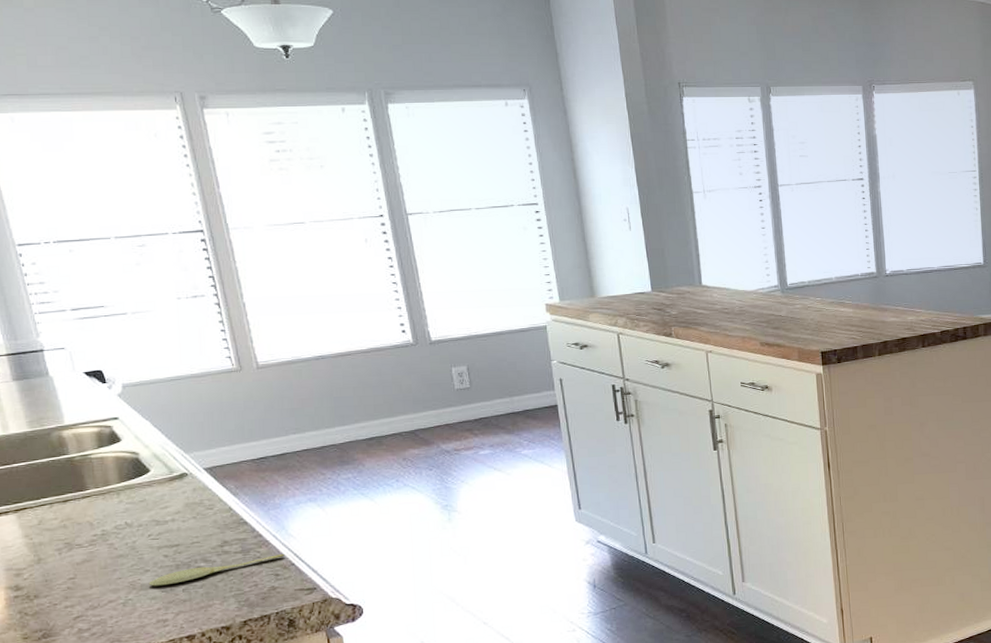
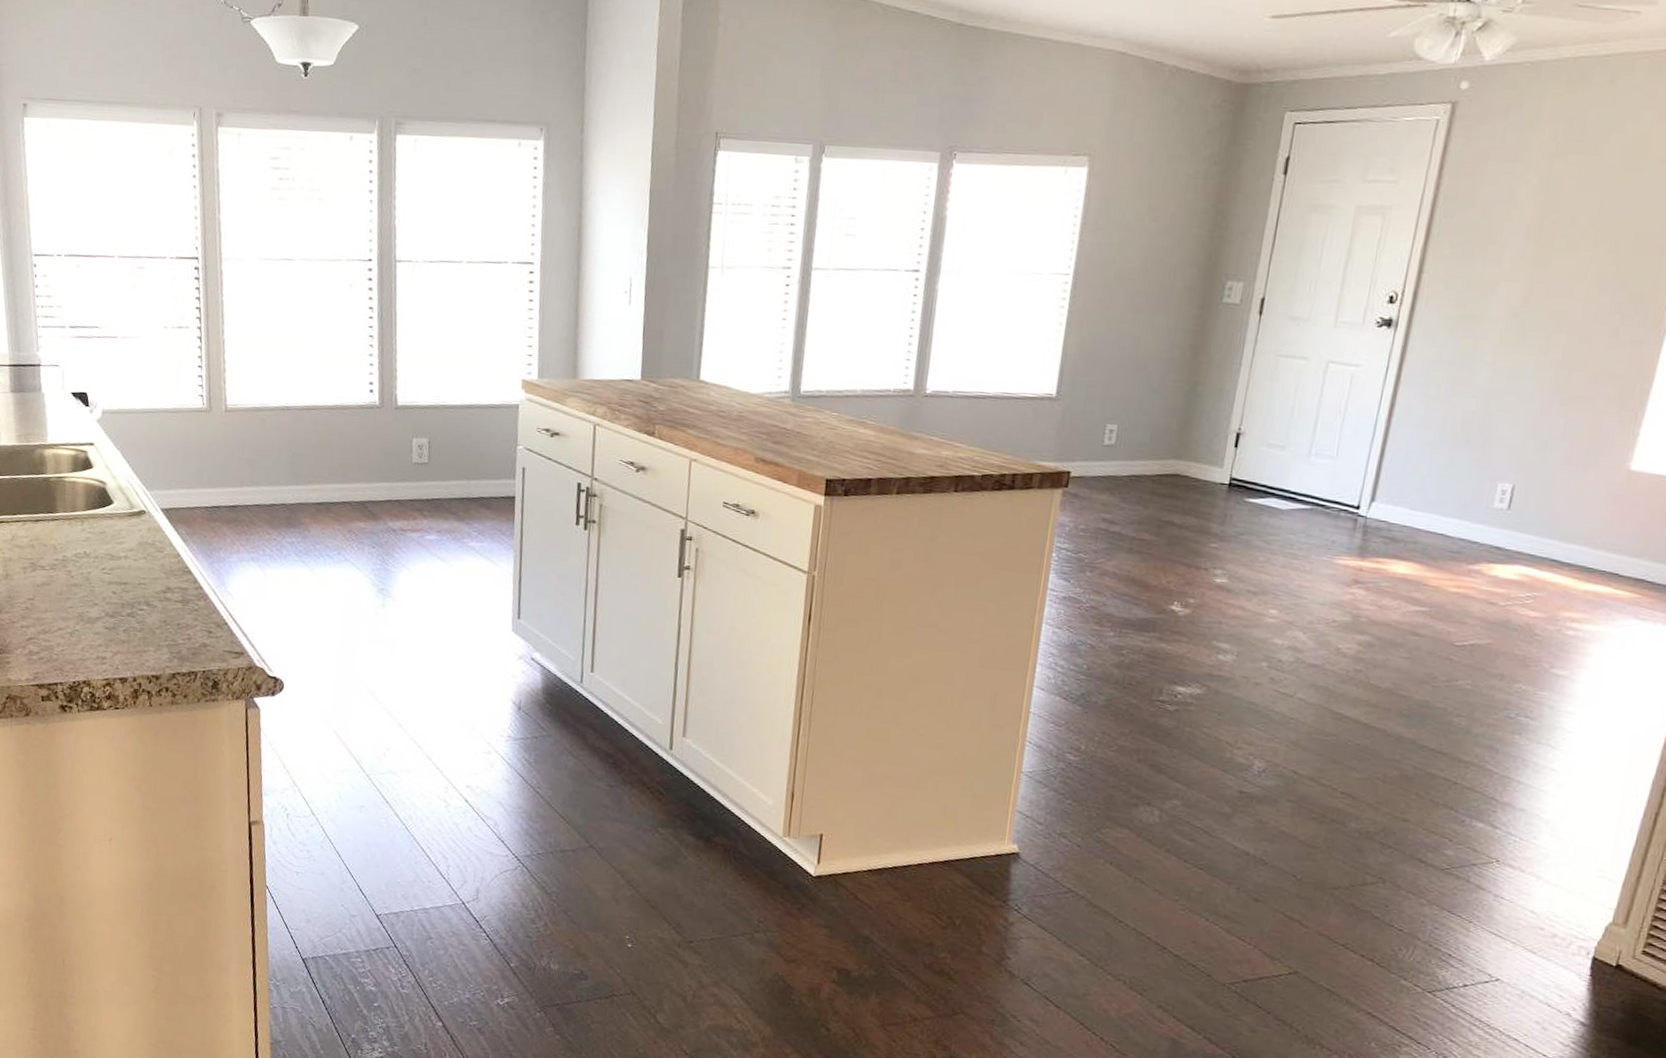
spoon: present [148,553,285,586] -> none [95,609,220,623]

